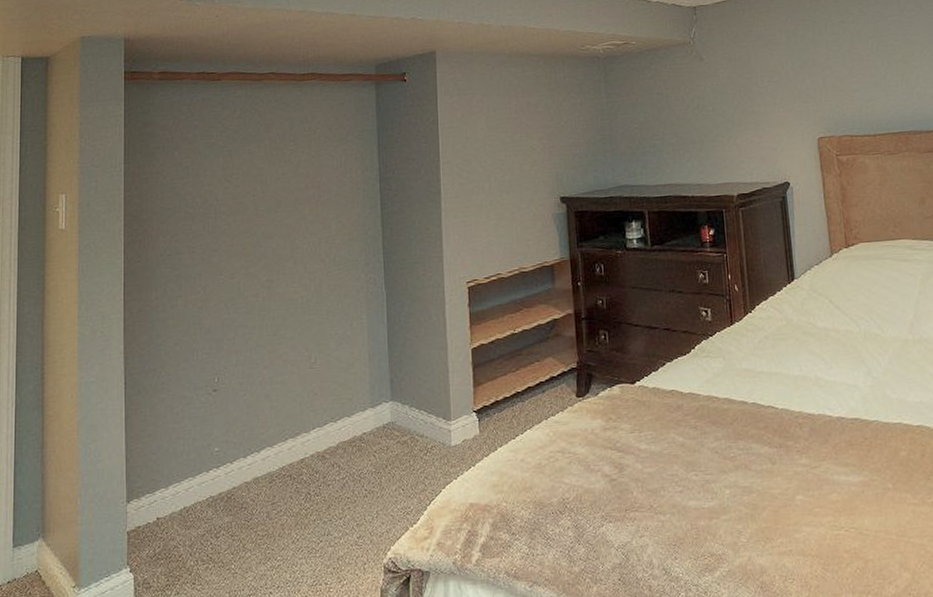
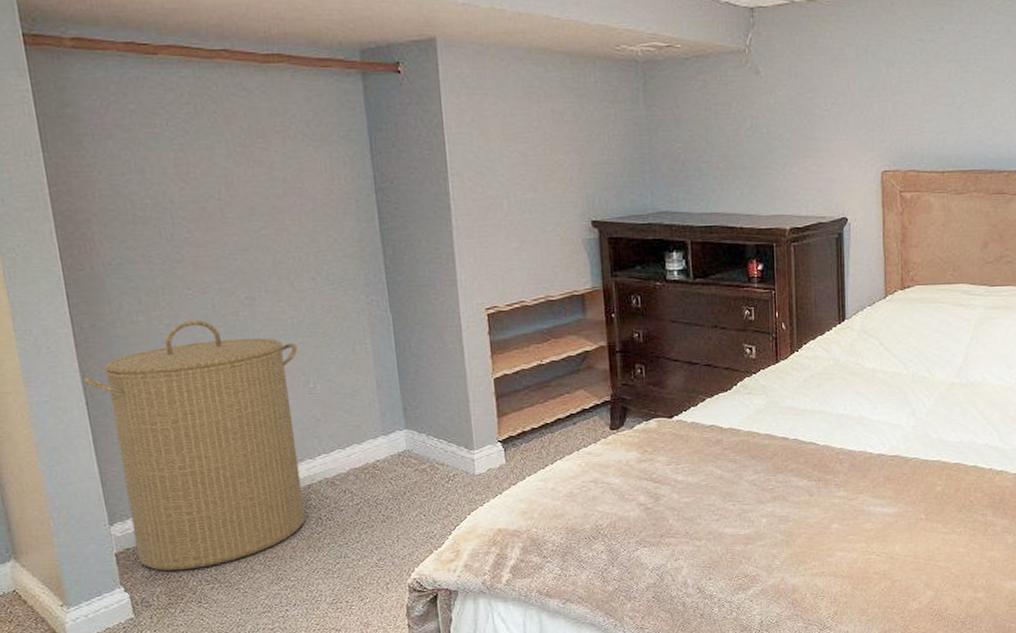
laundry hamper: none [125,302,304,550] -> present [82,320,306,571]

